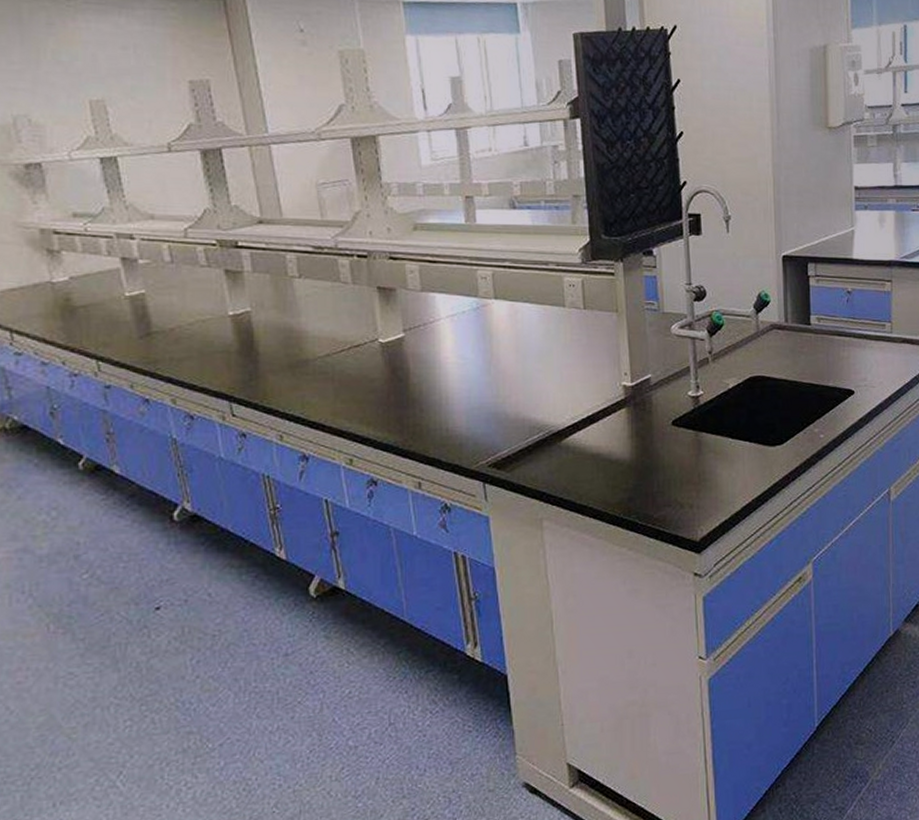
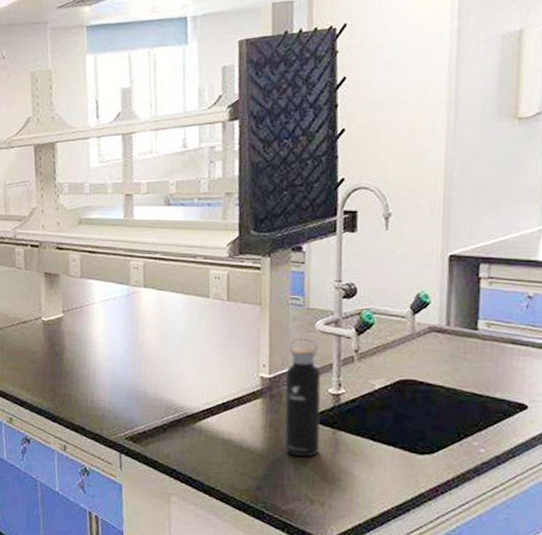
water bottle: none [647,343,684,462] -> present [284,338,321,457]

